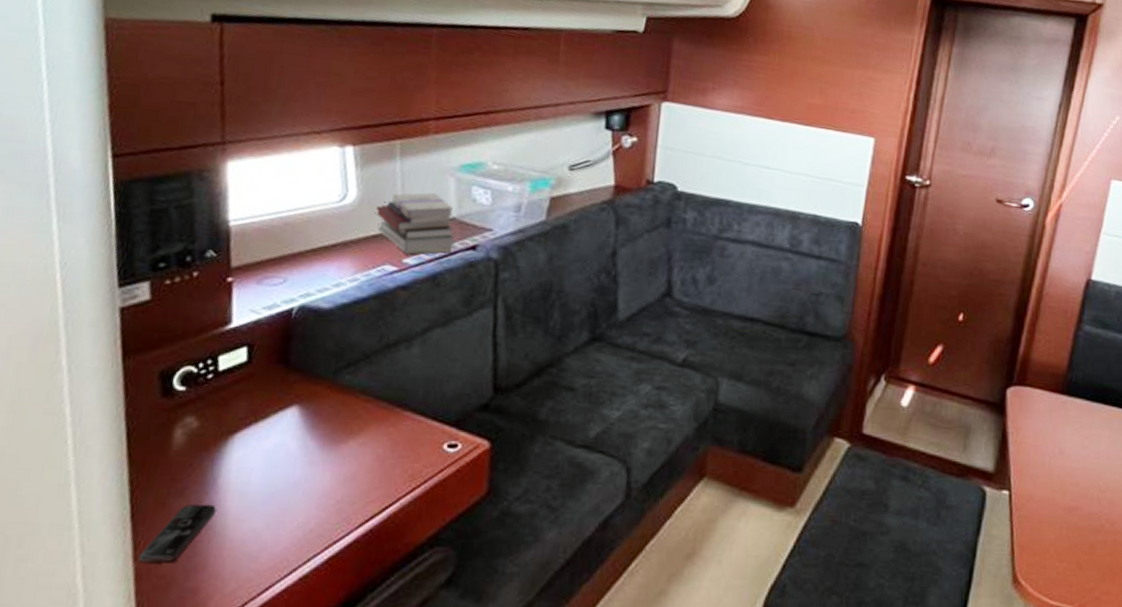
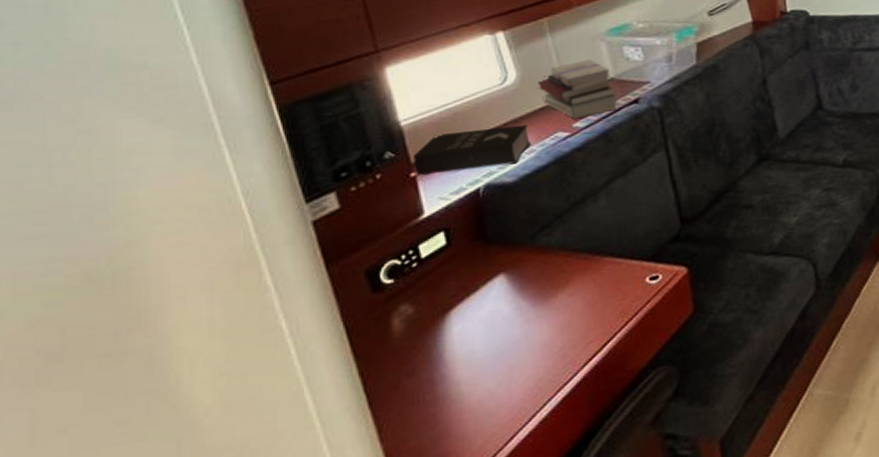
mobile phone: present [138,504,216,564] -> none [385,377,448,444]
book: none [232,242,357,290] -> present [413,124,530,175]

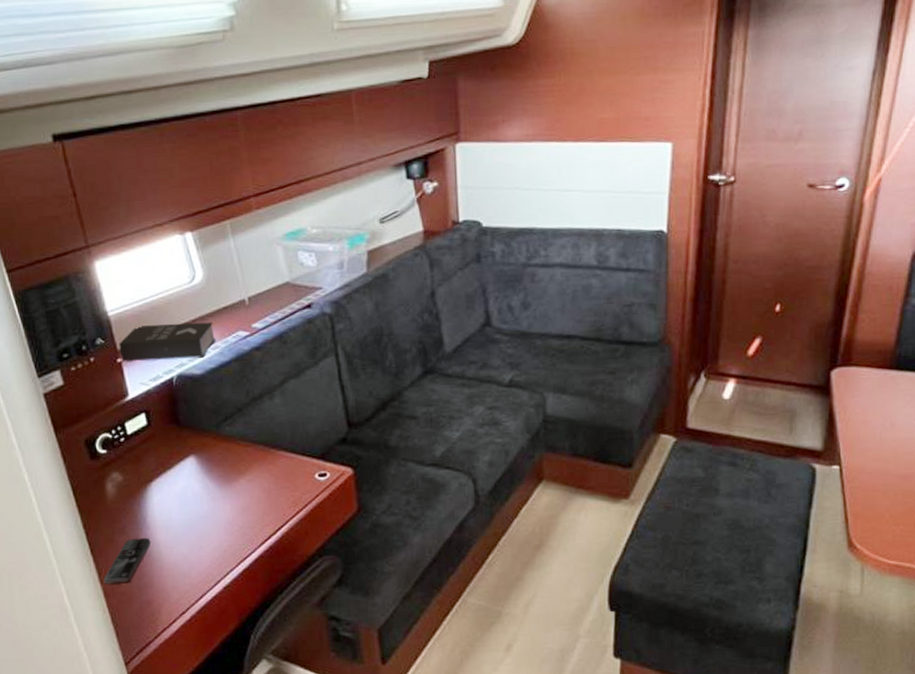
mobile phone: none [385,377,448,444] -> present [104,537,151,585]
books: present [537,59,618,119] -> none [221,263,293,320]

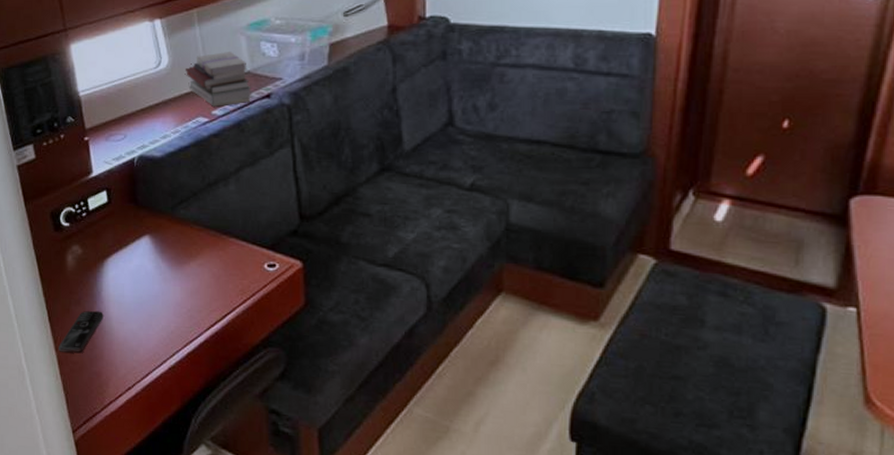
book: present [119,321,215,361] -> none [87,106,176,141]
books: none [221,263,293,320] -> present [185,52,252,107]

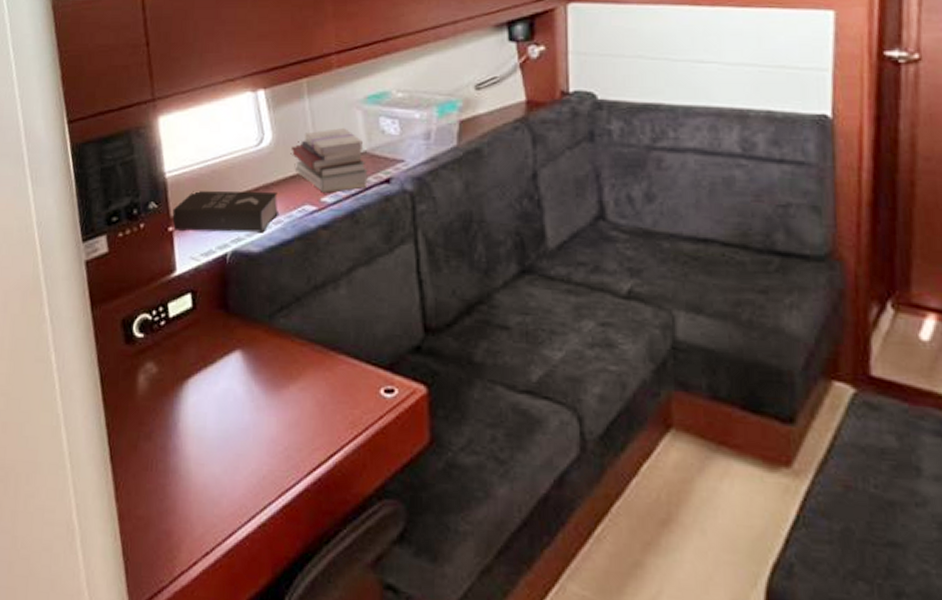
mobile phone: present [59,310,103,354] -> none [120,447,179,505]
book: none [87,106,176,141] -> present [172,190,278,233]

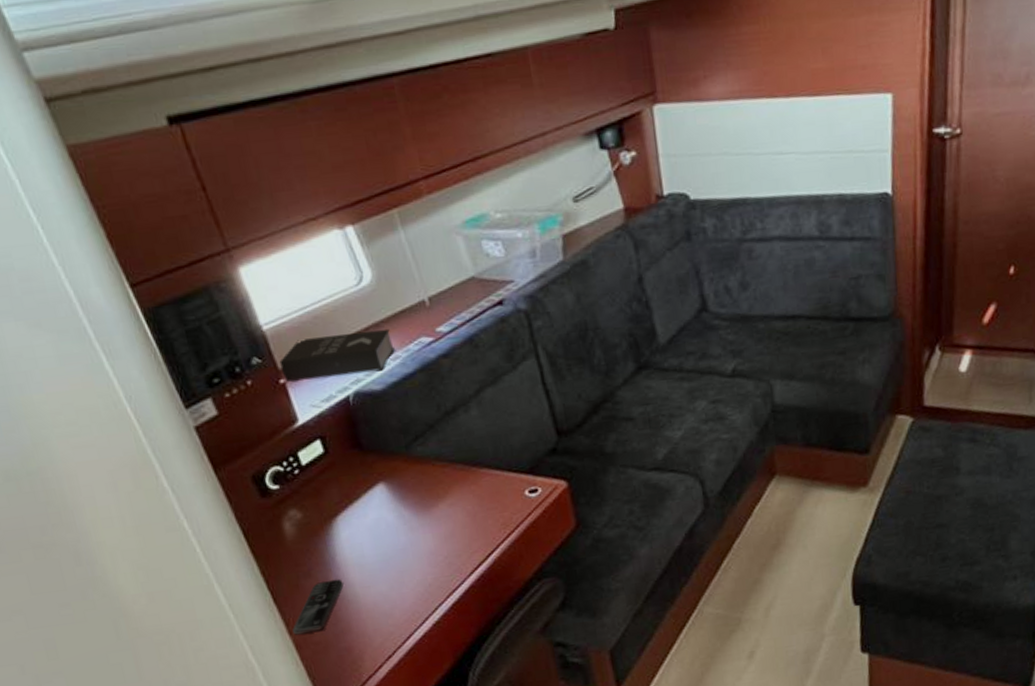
mobile phone: none [120,447,179,505] -> present [292,579,344,636]
books: present [290,128,369,193] -> none [394,256,482,323]

